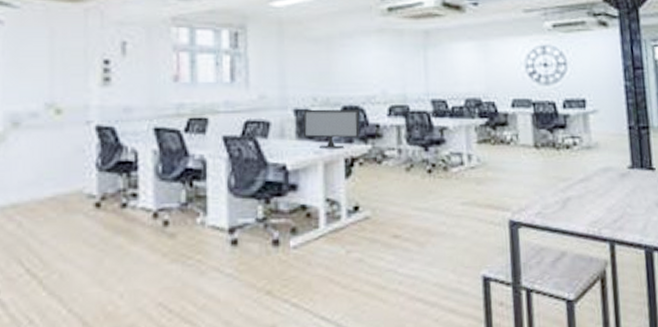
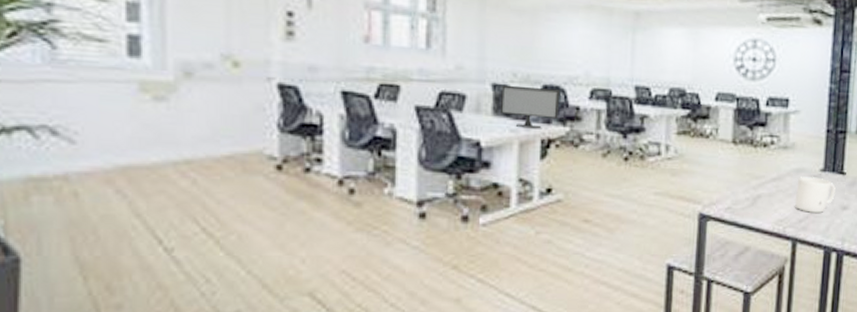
mug: none [606,175,648,213] -> present [794,177,836,214]

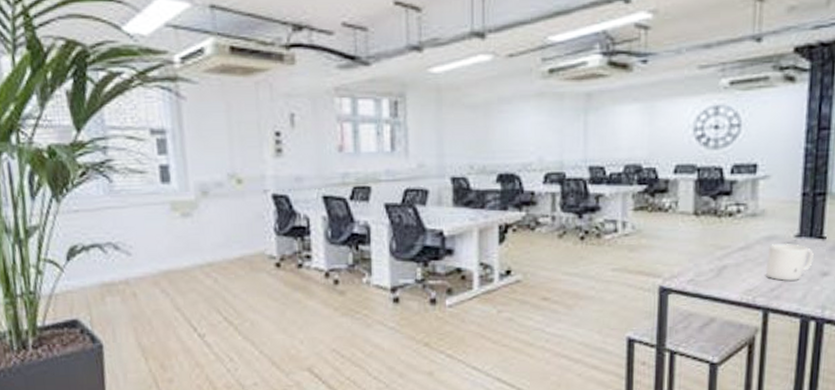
computer monitor: present [499,84,561,129] -> none [459,177,515,216]

